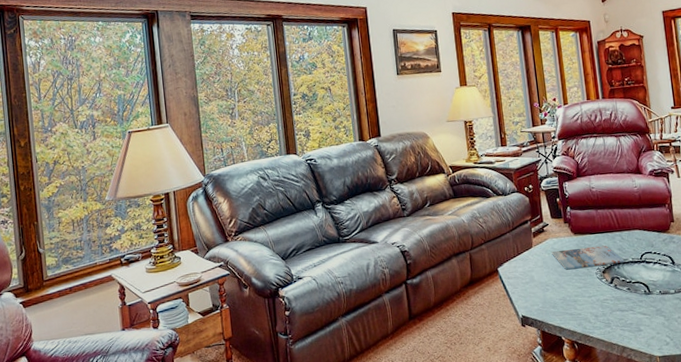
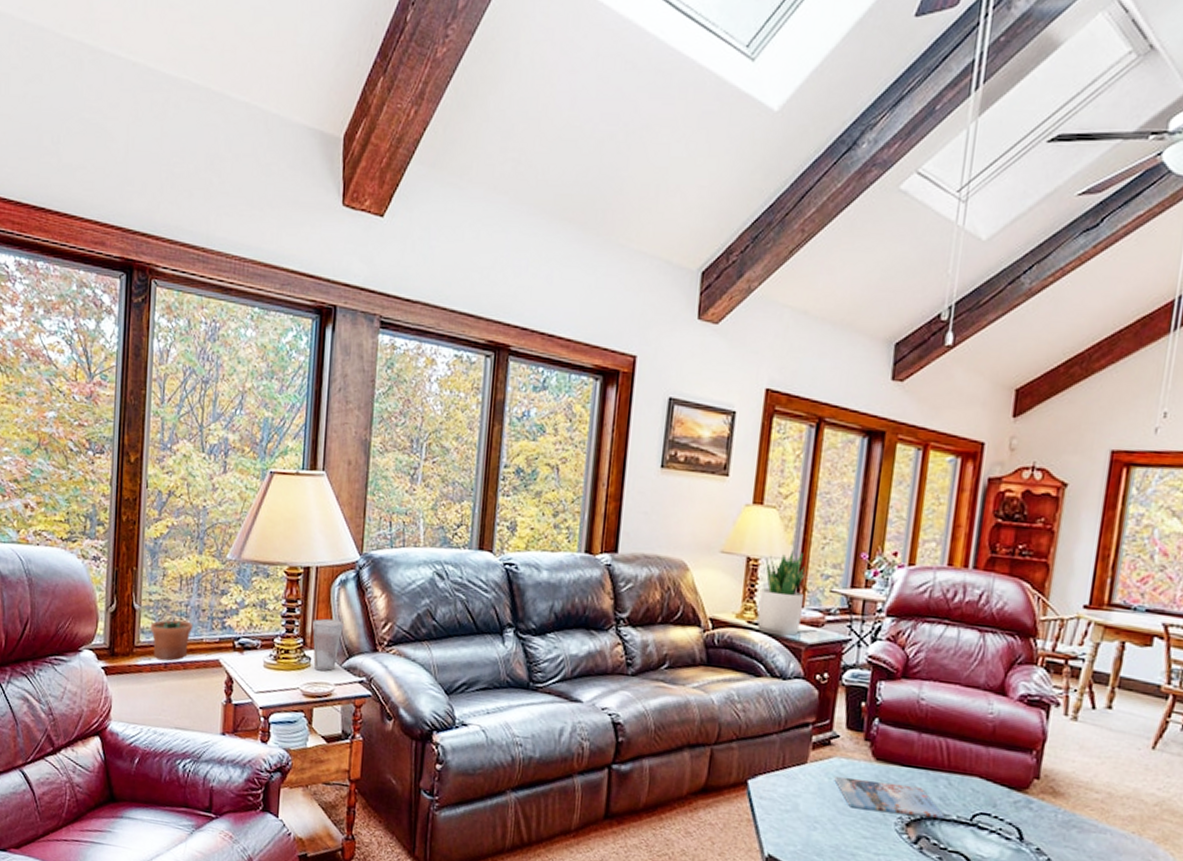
planter: none [54,252,88,287] -> present [150,620,194,662]
cup: none [178,225,201,265] -> present [312,618,343,672]
planter: none [477,111,508,168] -> present [757,550,808,637]

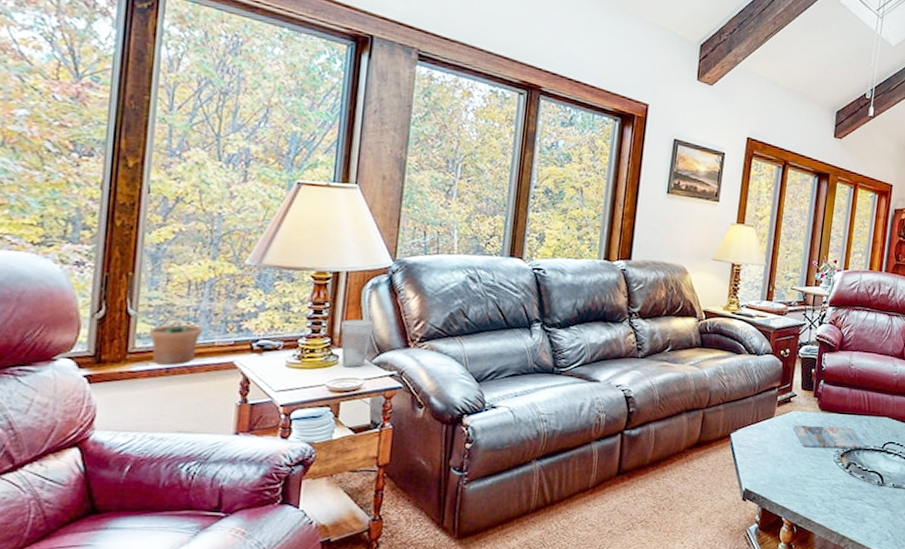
planter: present [757,550,808,637] -> none [739,258,776,323]

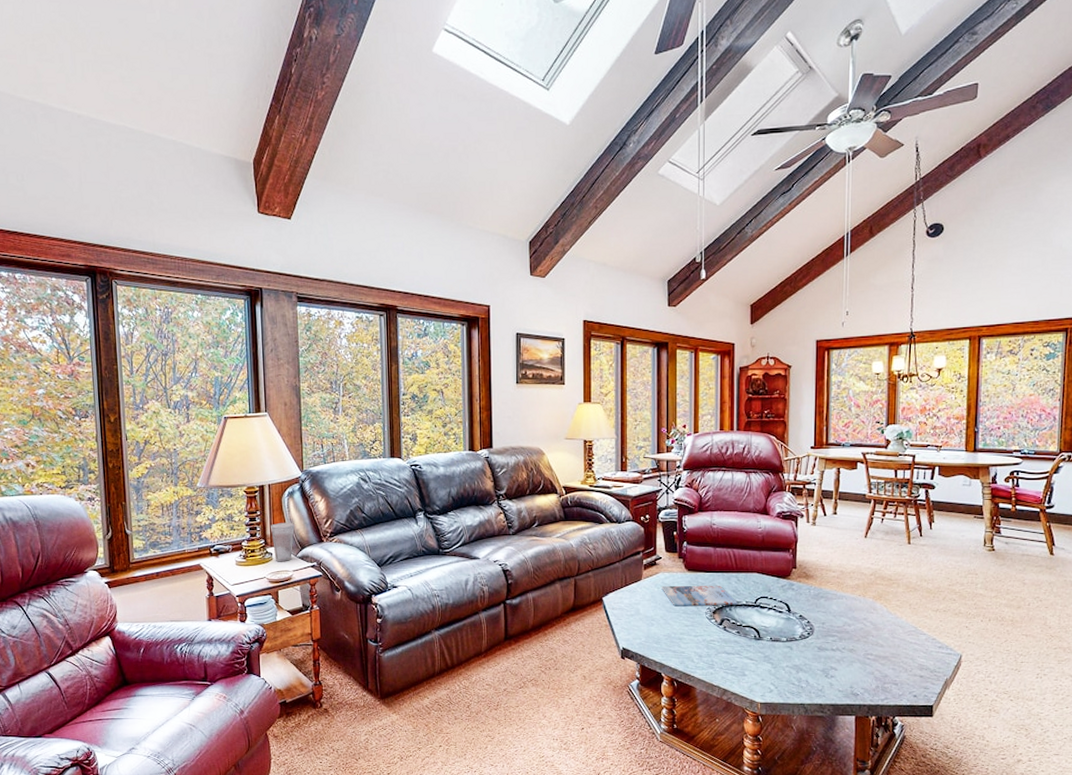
planter: present [148,324,203,367] -> none [141,538,177,571]

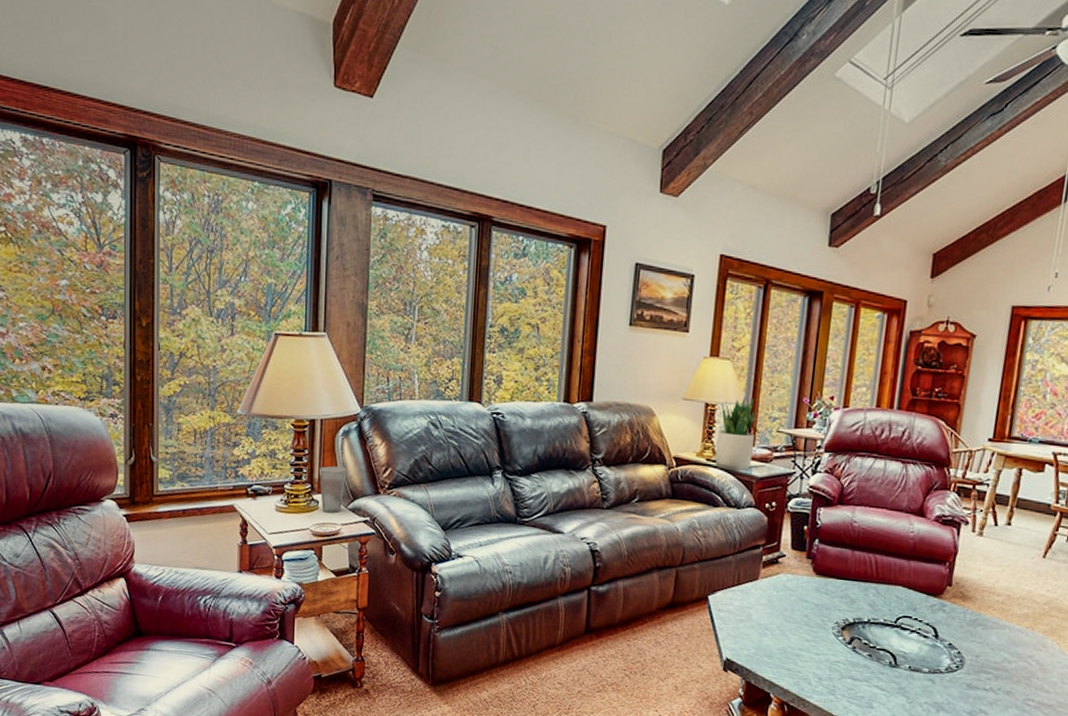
planter: none [595,432,627,493] -> present [715,396,758,472]
magazine: present [661,585,737,606] -> none [781,590,874,622]

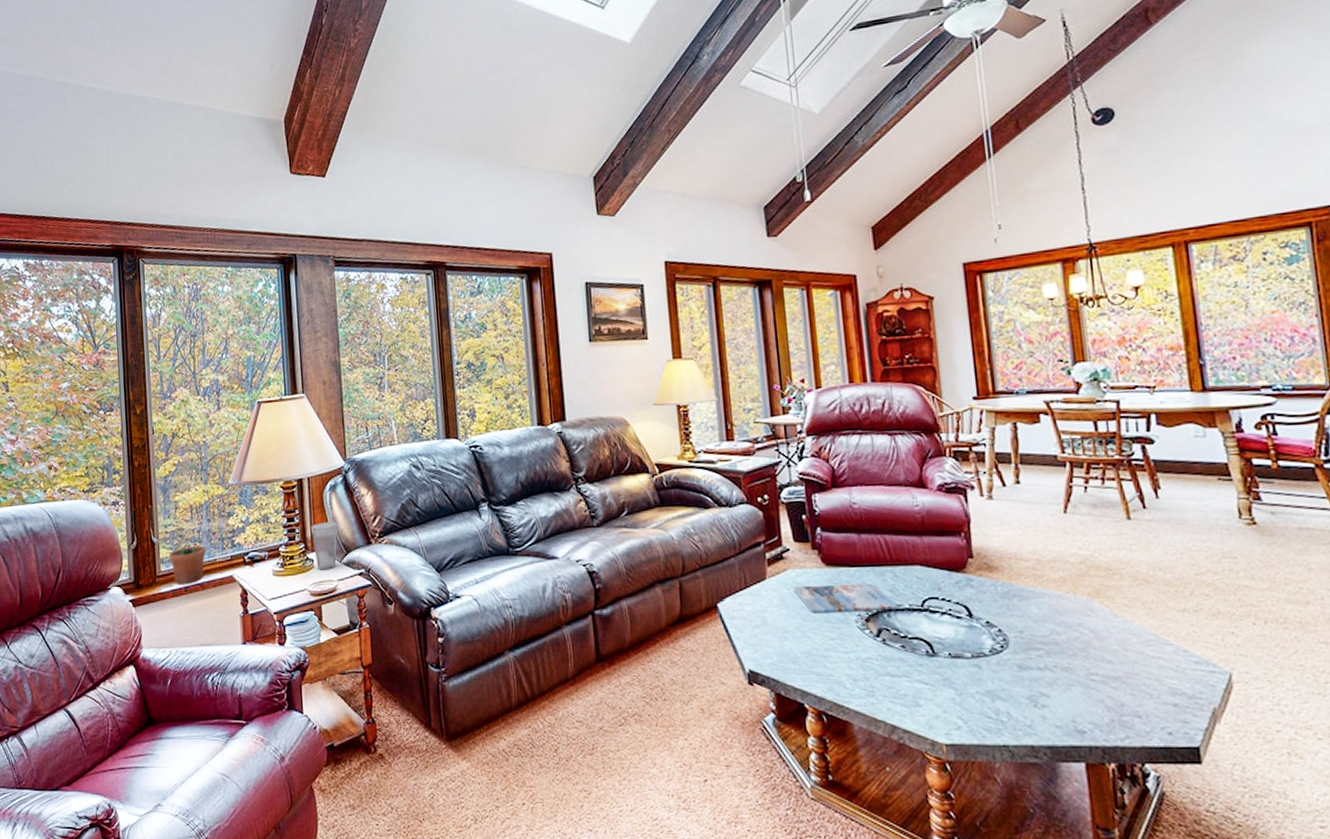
planter: none [167,470,208,509] -> present [168,545,207,586]
planter: present [715,396,758,472] -> none [694,393,735,470]
magazine: none [781,590,874,622] -> present [793,583,898,613]

